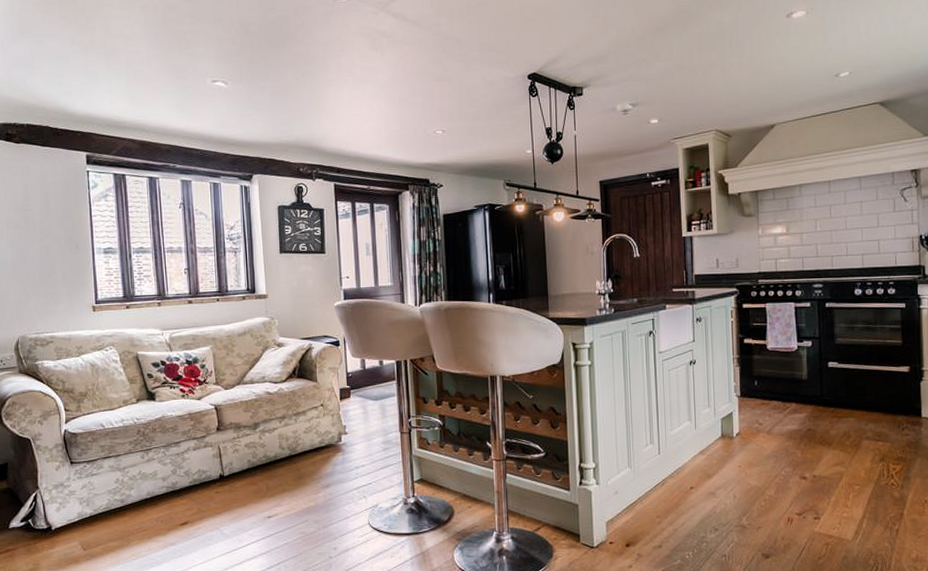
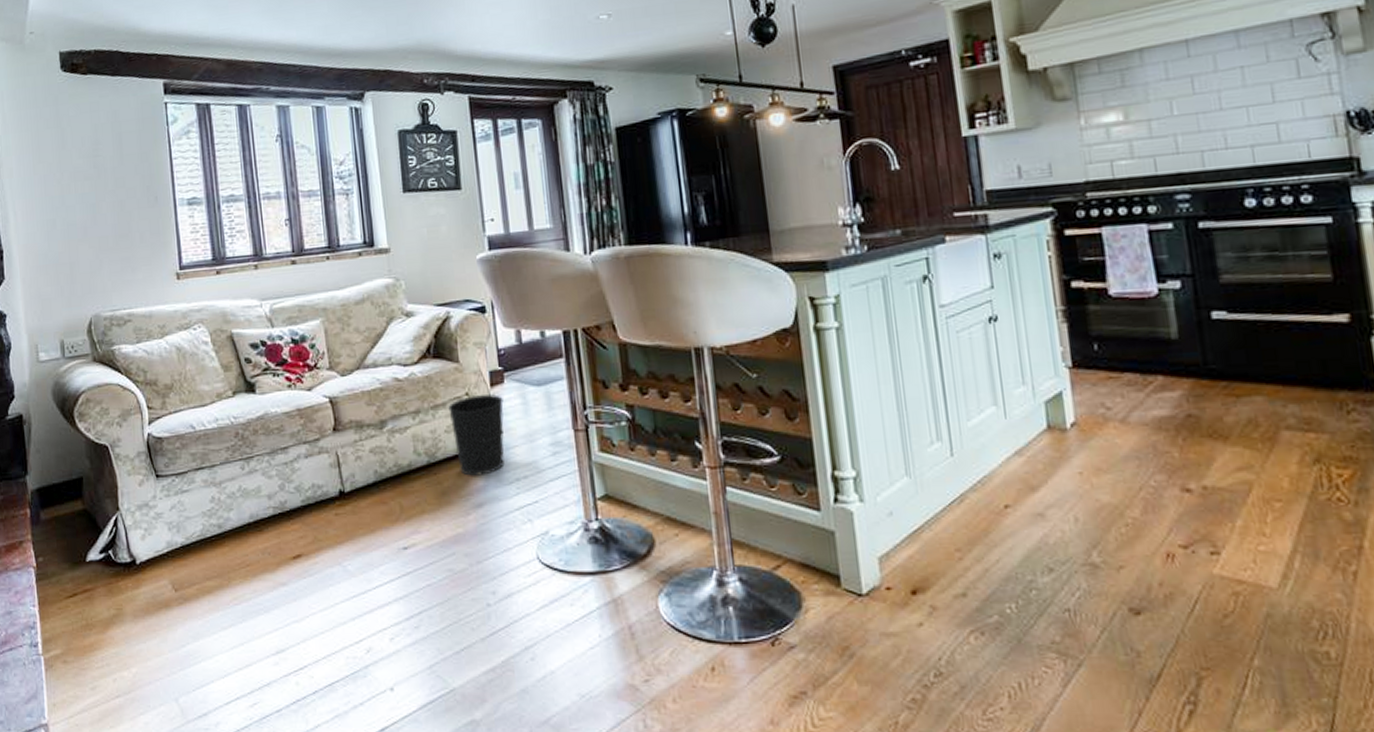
wastebasket: none [307,406,349,465] -> present [448,394,505,476]

